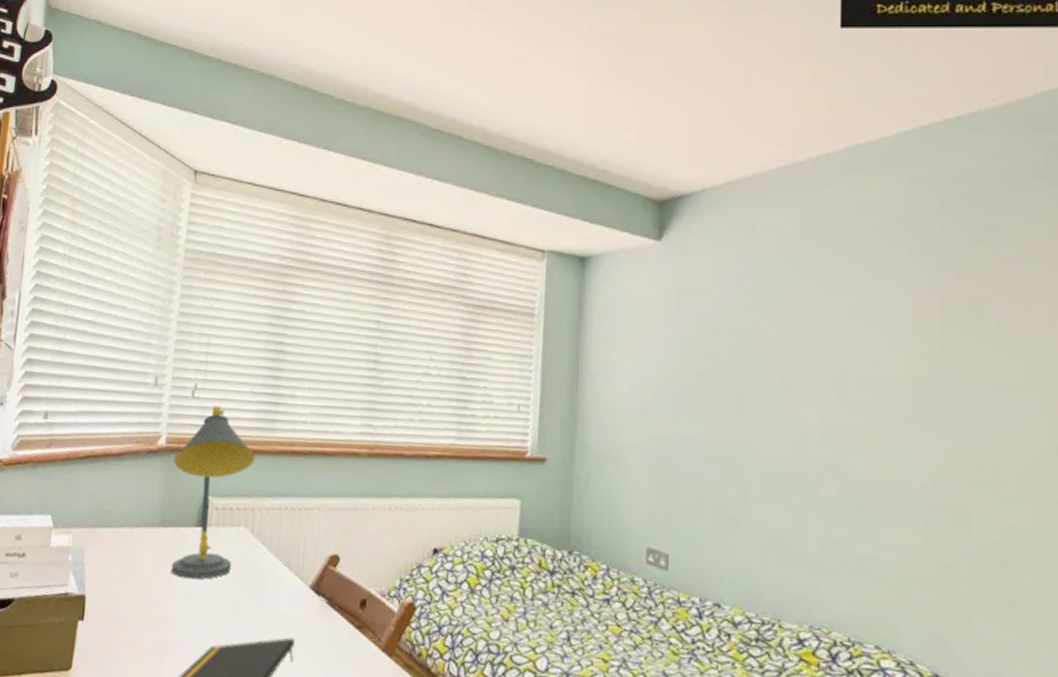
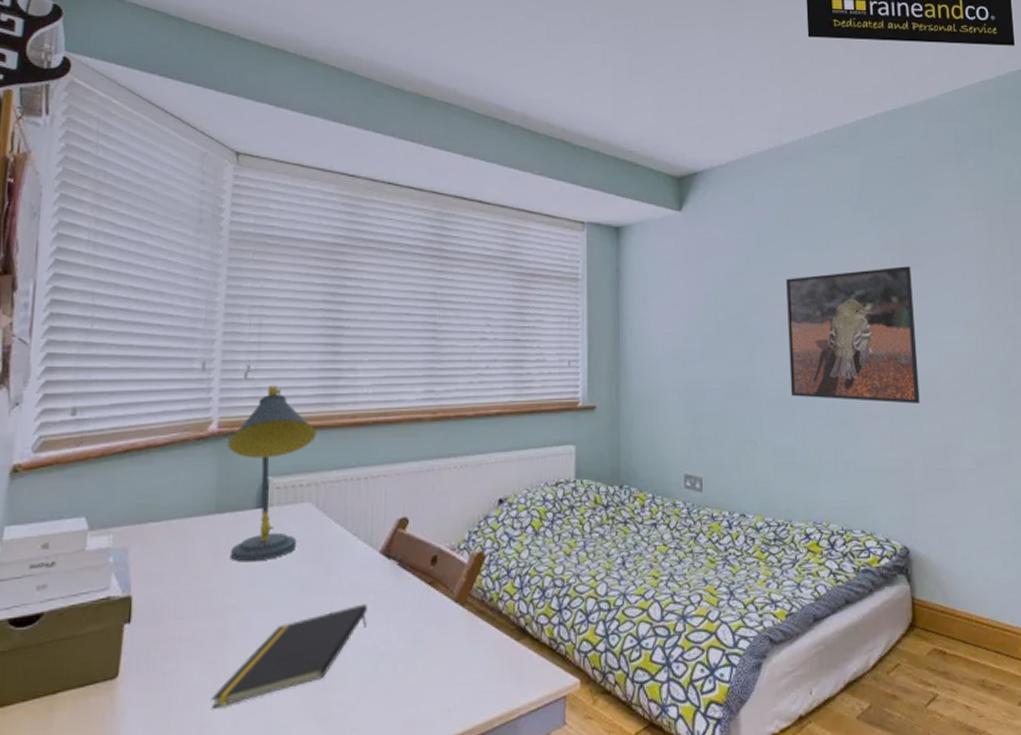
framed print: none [788,318,971,496] -> present [786,266,920,404]

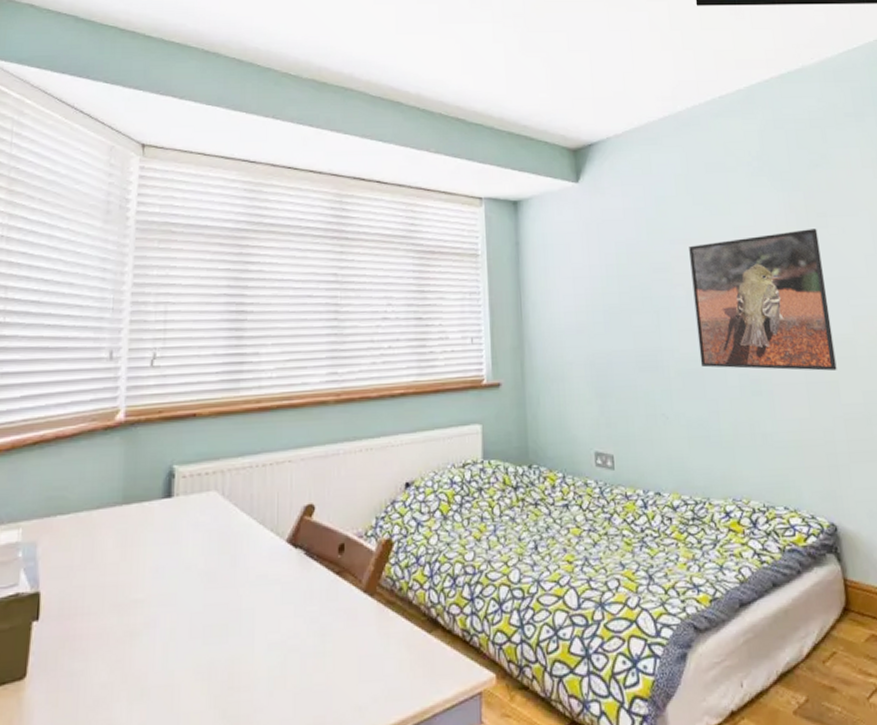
notepad: present [211,604,367,708] -> none [118,596,275,710]
desk lamp: present [227,385,317,562] -> none [134,372,222,555]

